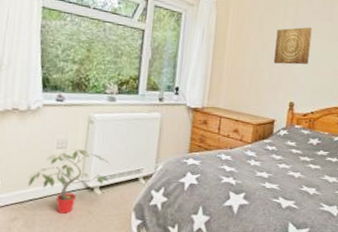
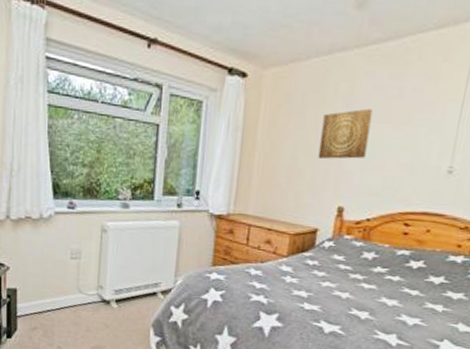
potted plant: present [28,149,109,214] -> none [45,259,125,326]

